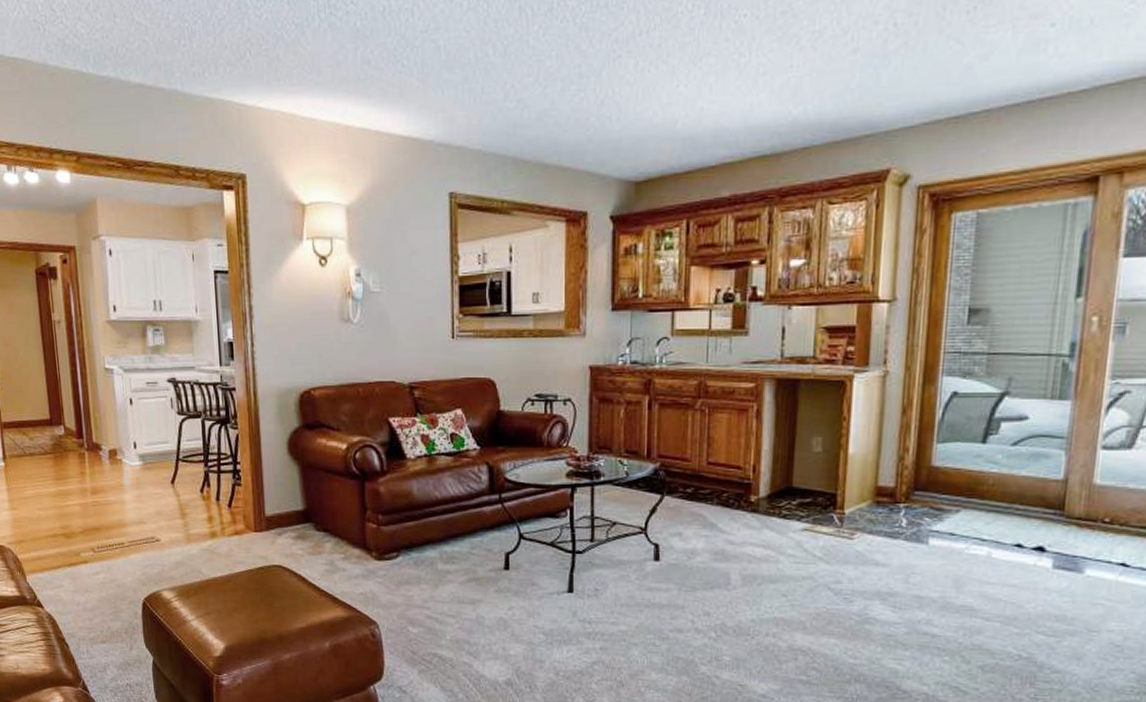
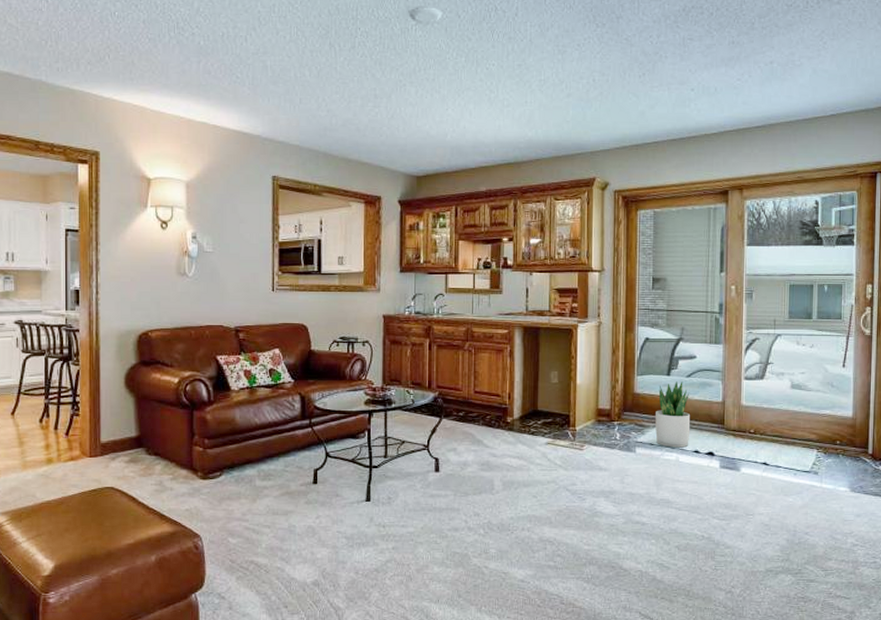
planter: none [959,451,1014,540] -> present [655,381,691,448]

